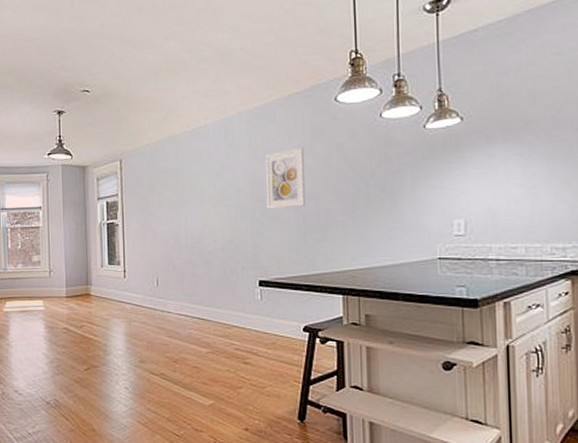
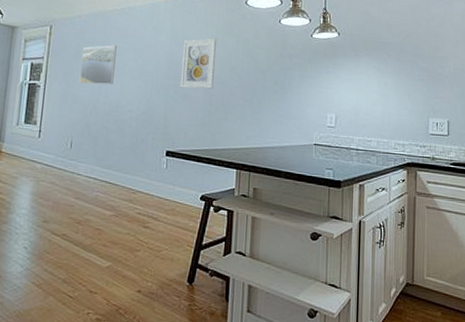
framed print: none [155,171,193,217] -> present [79,45,117,85]

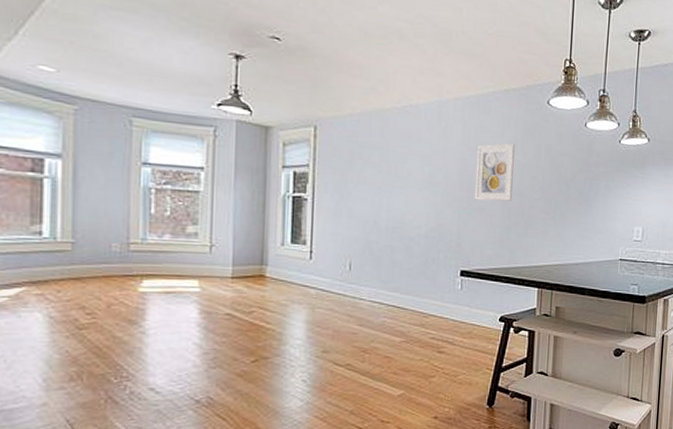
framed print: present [79,45,117,85] -> none [355,150,399,197]

